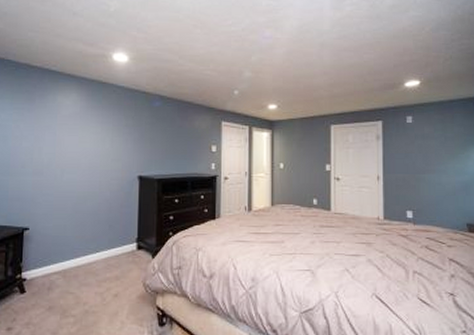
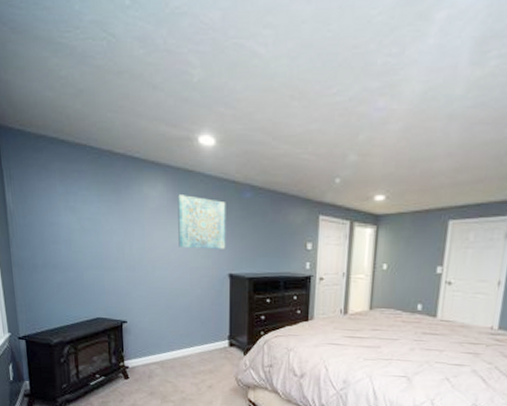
wall art: none [89,103,137,152] -> present [178,195,226,249]

